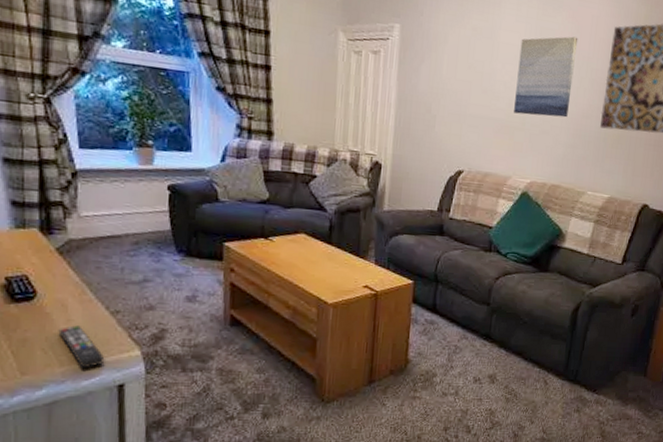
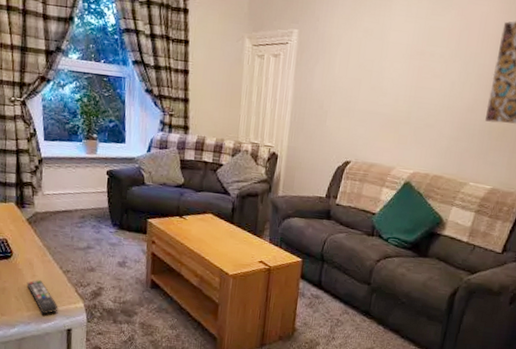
wall art: present [514,36,578,118] -> none [400,33,467,112]

